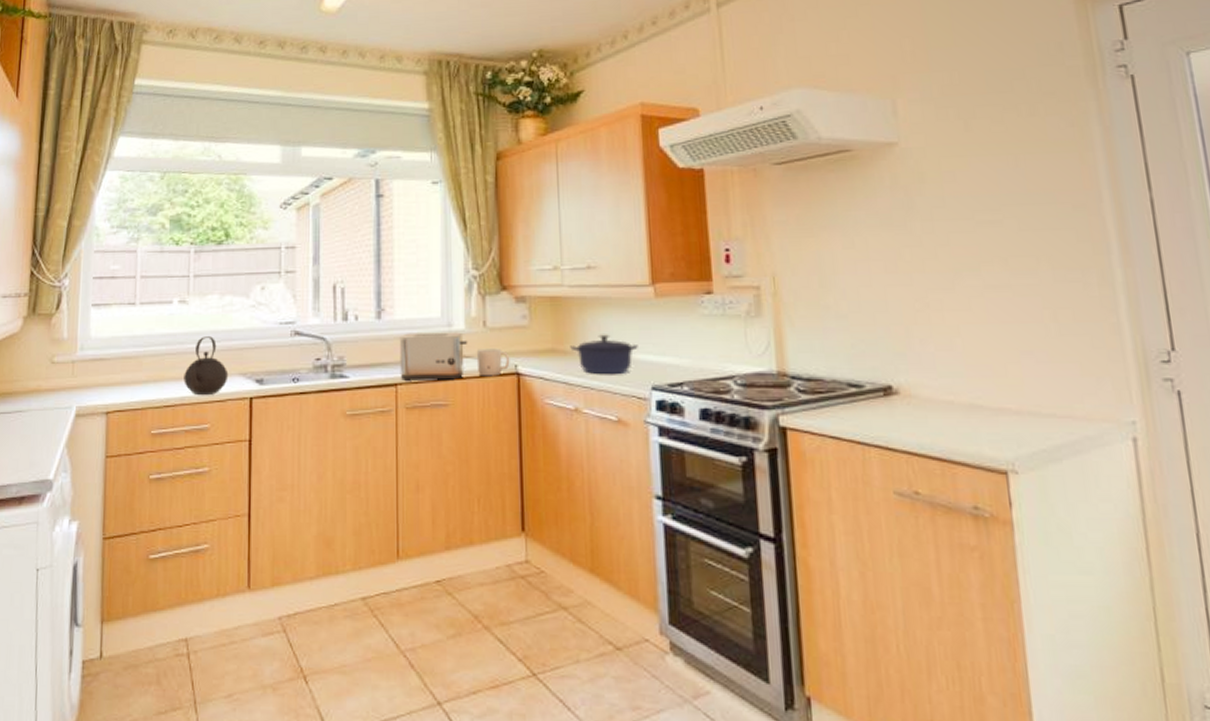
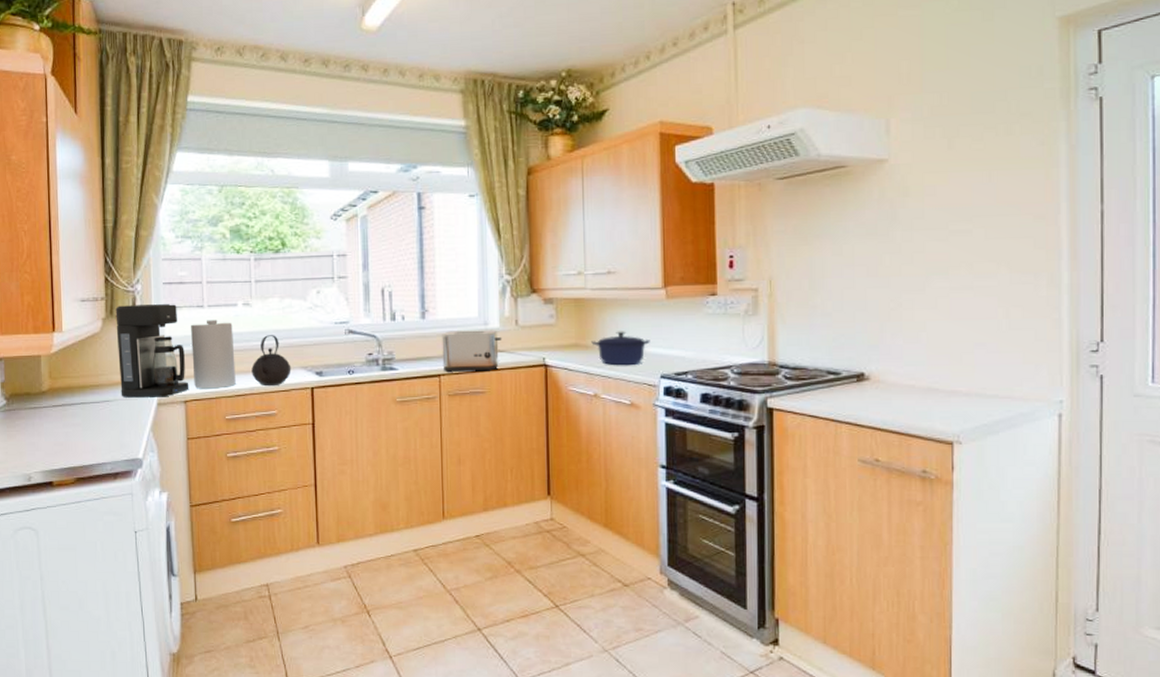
coffee maker: none [35,301,113,408] -> present [115,304,189,398]
paper towel holder: none [118,319,166,398] -> present [191,319,236,389]
mug: present [476,348,510,377] -> none [509,344,539,368]

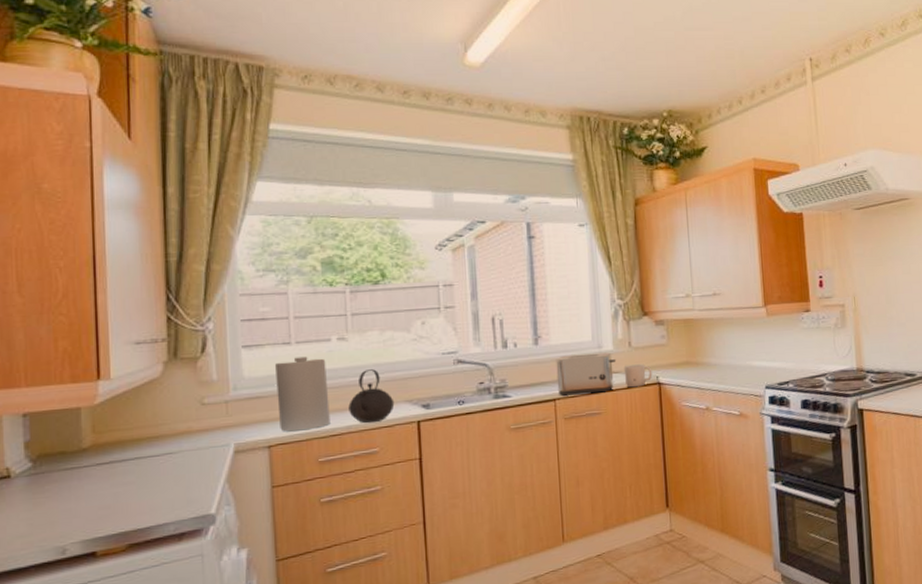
coffee maker: present [115,304,189,398] -> none [180,342,274,448]
mug: none [509,344,539,368] -> present [623,364,653,388]
cooking pot: present [591,331,650,366] -> none [701,347,755,380]

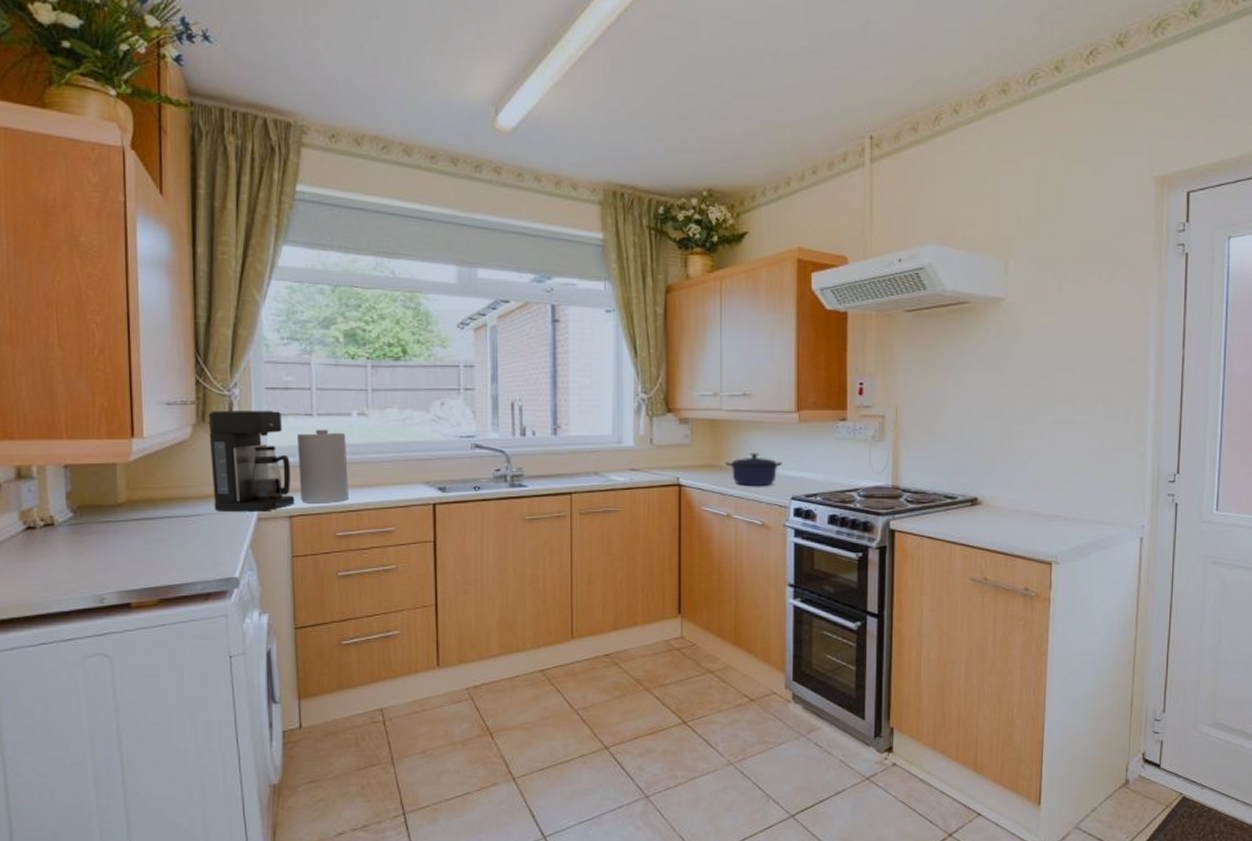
coffee maker: none [180,342,274,448] -> present [208,411,295,512]
kettle: present [348,369,395,424] -> none [367,447,412,502]
toaster: present [556,352,617,396] -> none [574,448,637,490]
mug: present [623,364,653,388] -> none [643,463,673,487]
cooking pot: none [701,347,755,380] -> present [725,453,782,487]

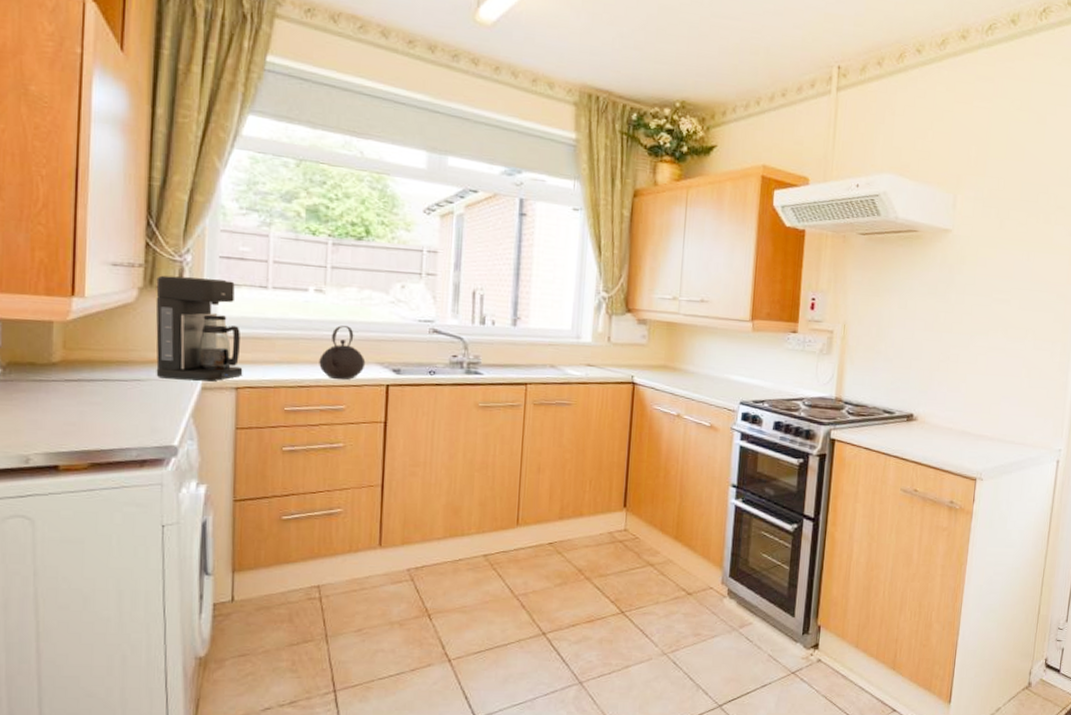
paper towel holder: present [298,429,349,503] -> none [249,302,301,378]
kettle: none [367,447,412,502] -> present [319,325,366,380]
cooking pot: present [725,453,782,487] -> none [679,357,734,391]

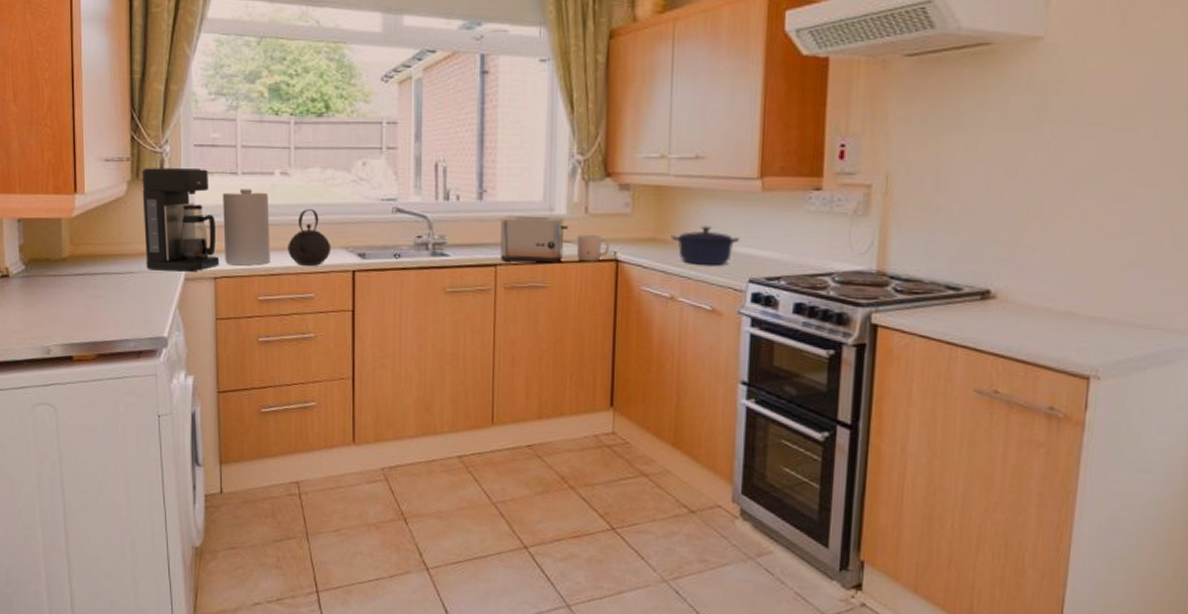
paper towel holder: none [249,302,301,378] -> present [223,189,270,266]
toaster: none [530,340,594,384] -> present [500,215,569,264]
mug: none [599,359,628,384] -> present [576,234,610,262]
cooking pot: none [679,357,734,391] -> present [671,225,740,267]

